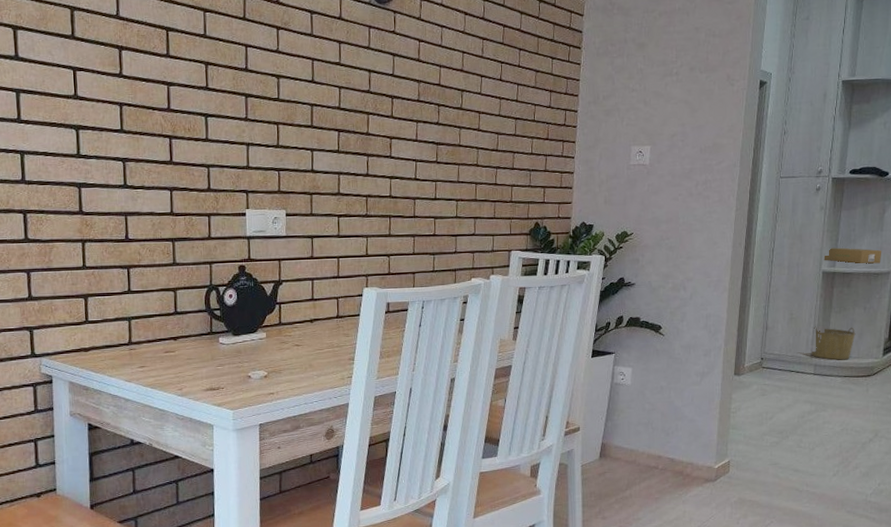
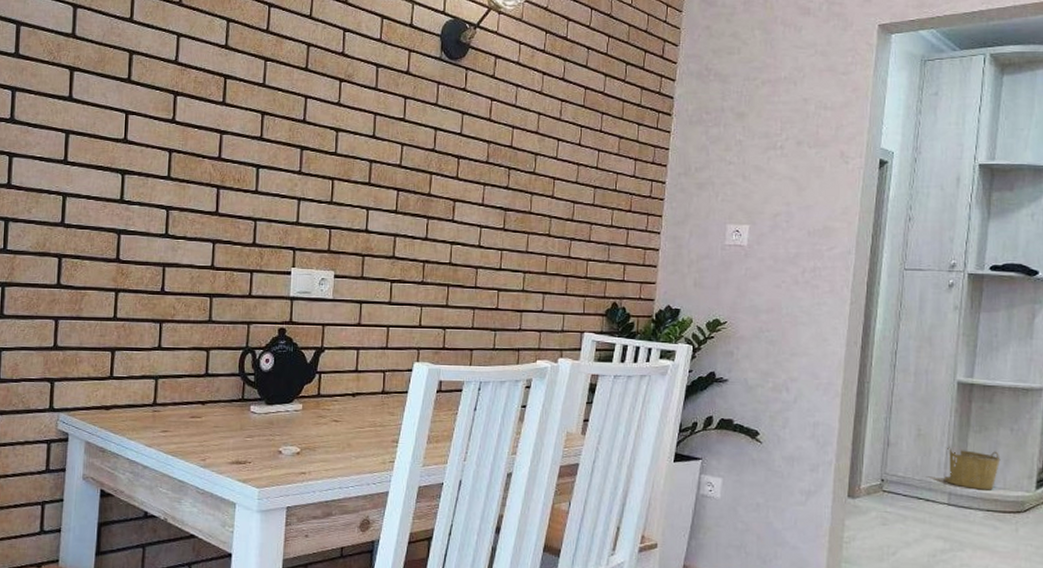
box: present [824,247,882,264] -> none [959,355,1032,377]

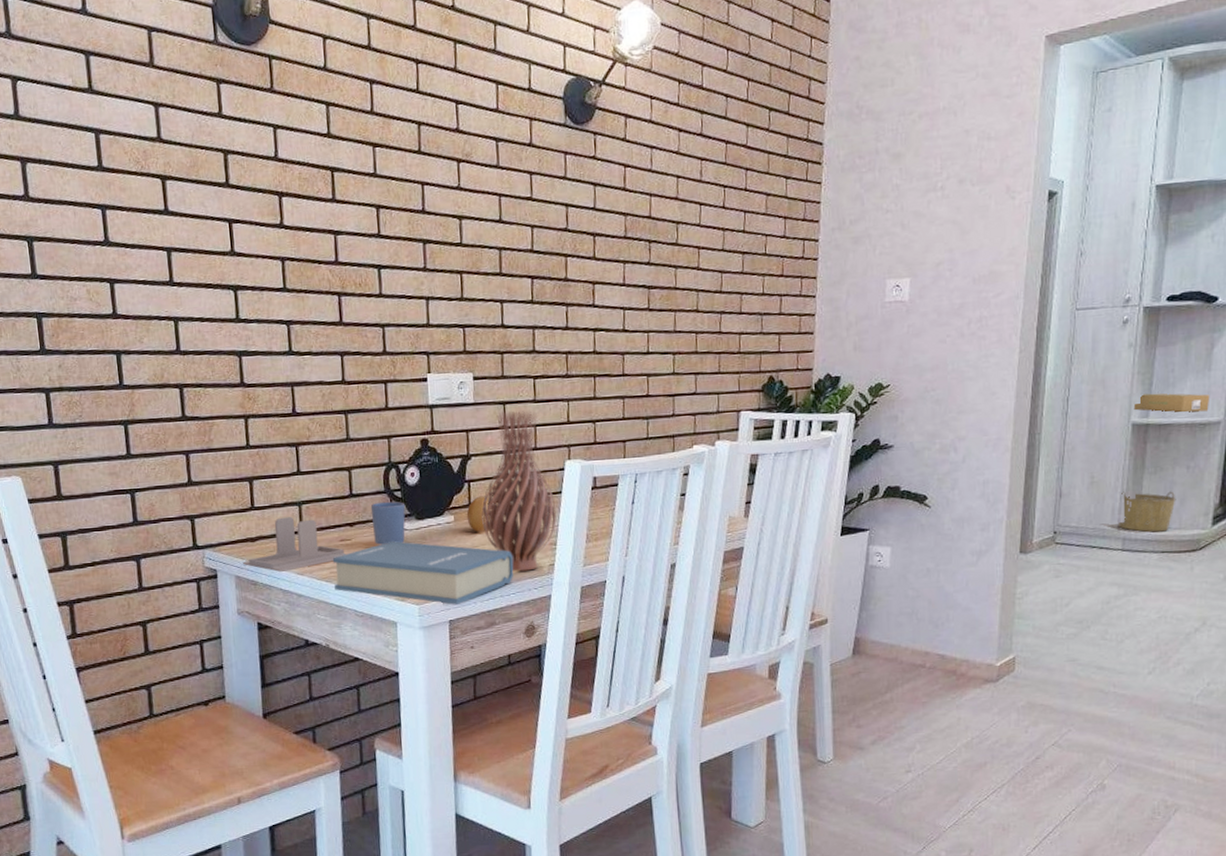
napkin holder: none [95,389,194,442] -> present [243,517,346,572]
hardback book: none [180,423,355,492] -> present [332,541,514,605]
mug: none [223,384,257,427] -> present [370,501,406,546]
fruit: none [314,388,346,423] -> present [466,496,498,532]
vase: none [329,310,401,466] -> present [482,411,557,572]
box: none [959,355,1032,377] -> present [1133,393,1210,413]

